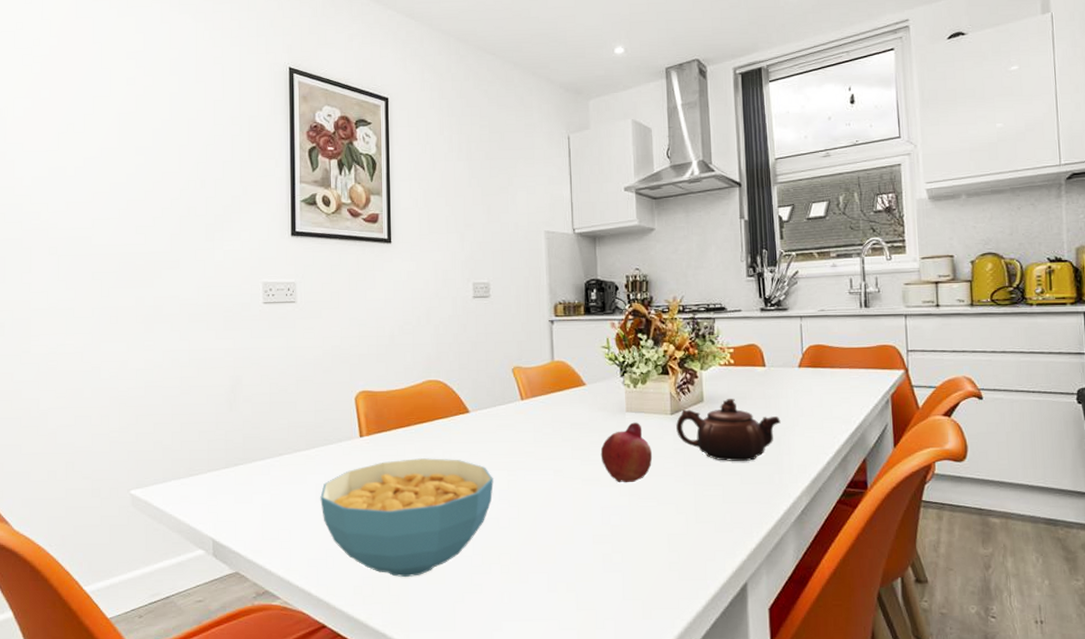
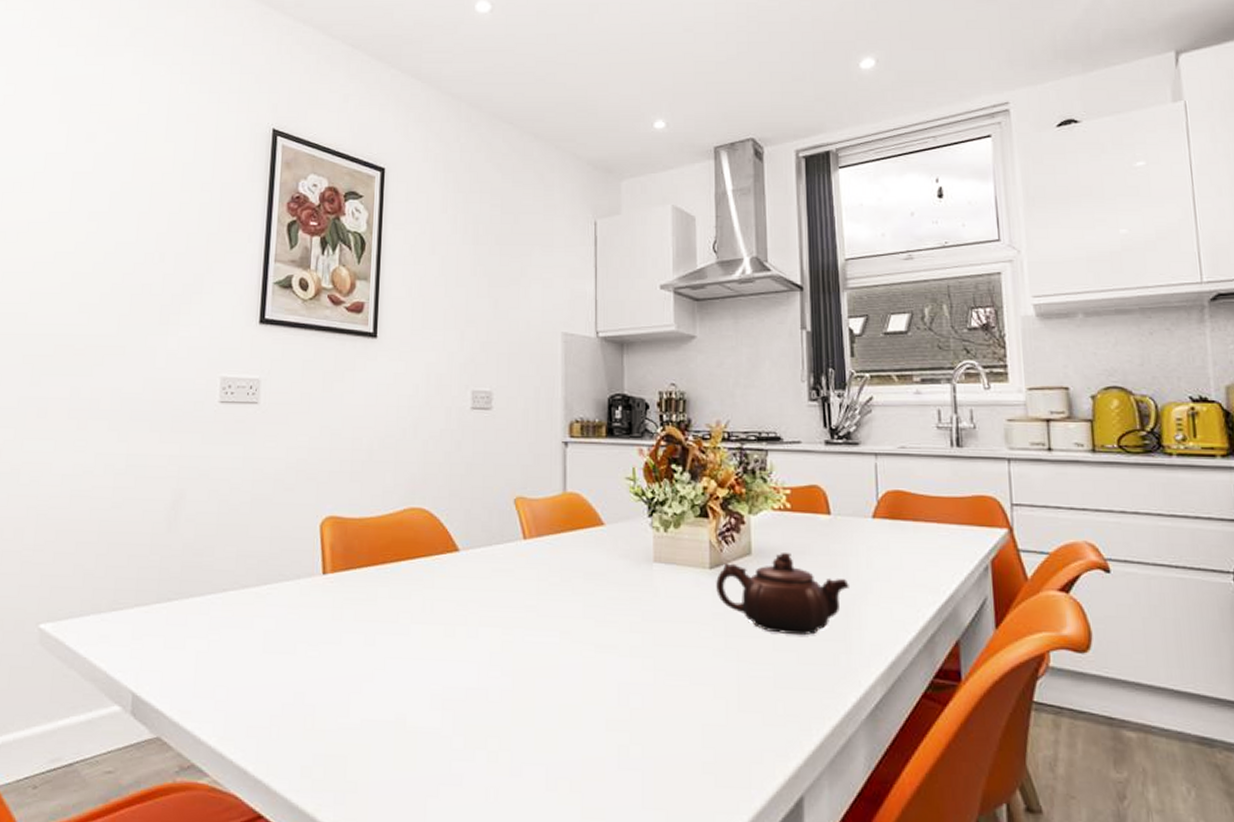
cereal bowl: present [320,458,494,578] -> none [268,605,484,760]
fruit: present [600,422,653,483] -> none [619,576,686,654]

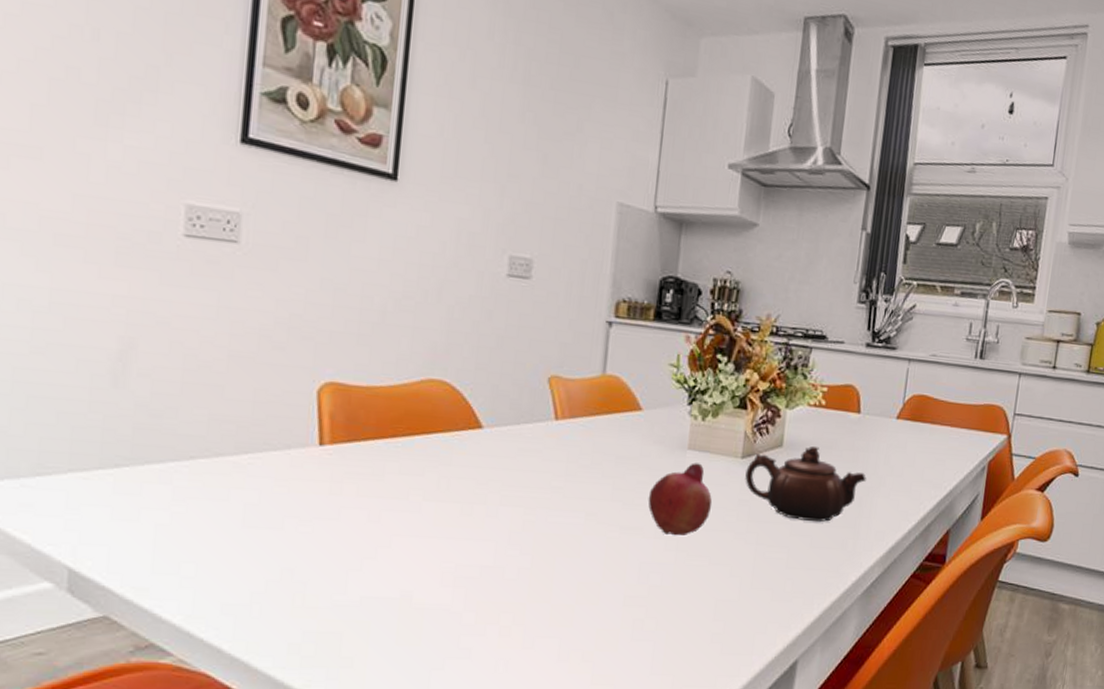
fruit: none [619,576,686,654] -> present [648,463,713,536]

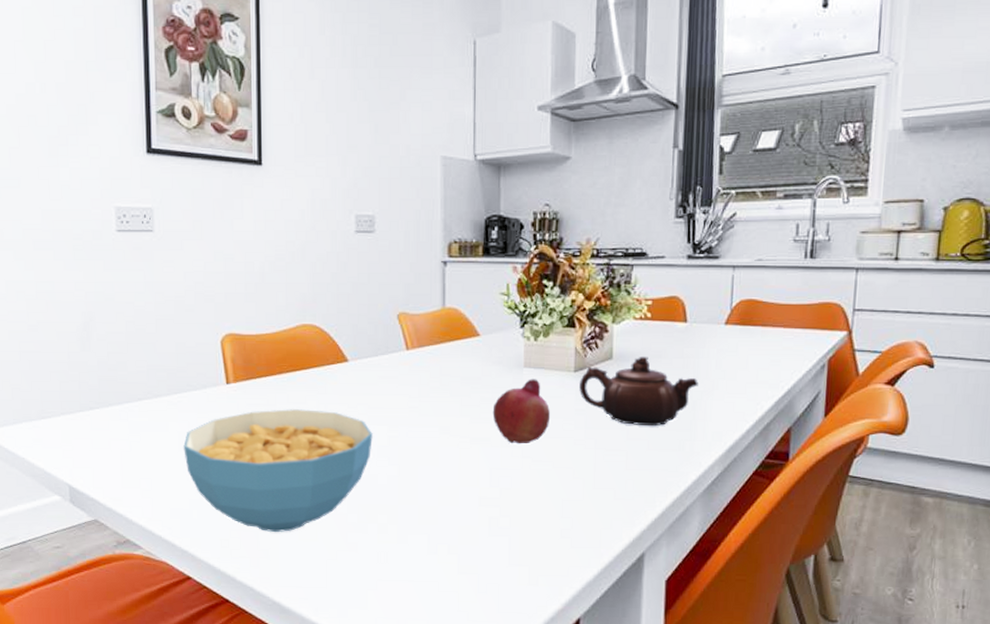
cereal bowl: none [249,481,504,636] -> present [183,409,373,533]

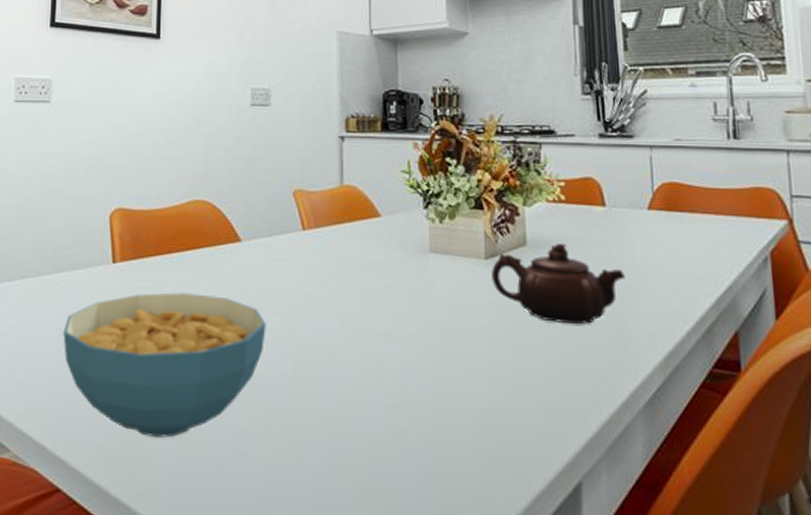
fruit: present [492,379,551,444] -> none [397,265,462,342]

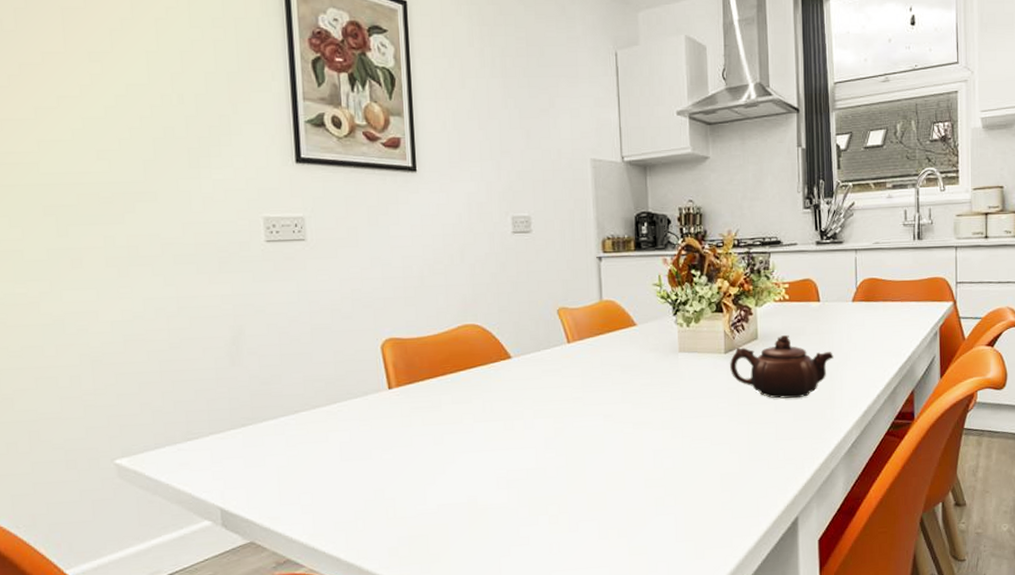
cereal bowl: present [63,292,266,438] -> none [345,408,539,535]

